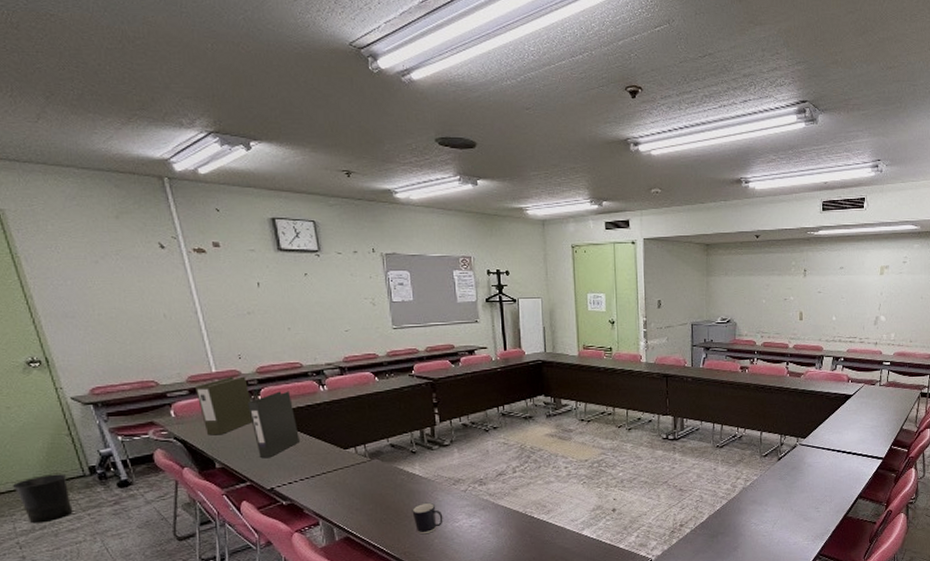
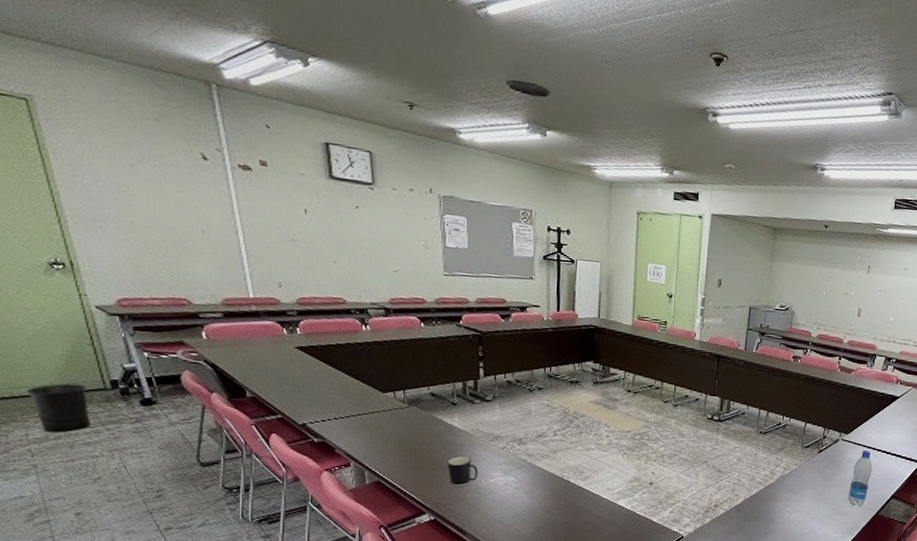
binder: present [195,376,254,436] -> none [231,304,290,364]
binder: present [248,391,301,459] -> none [285,325,338,393]
bottle: none [813,453,835,510] -> present [848,450,873,506]

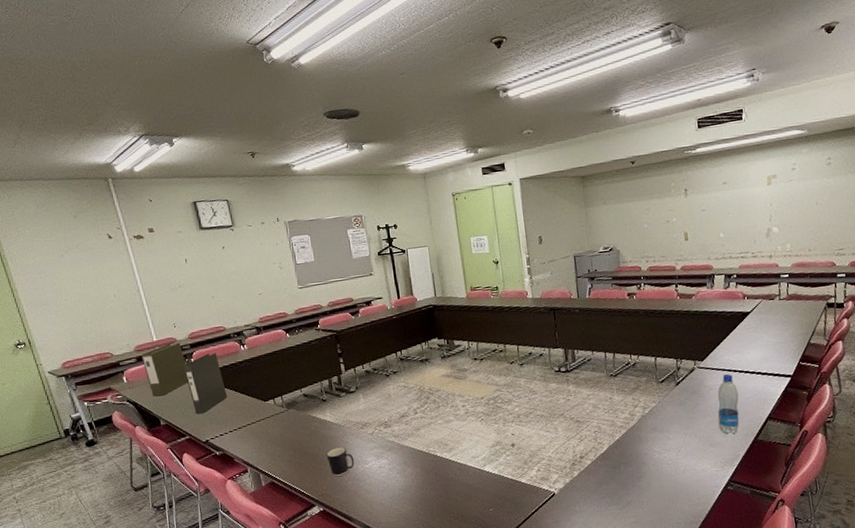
waste bin: present [26,383,91,433] -> none [8,437,54,481]
binder: none [231,304,290,364] -> present [141,342,189,397]
binder: none [285,325,338,393] -> present [183,352,228,414]

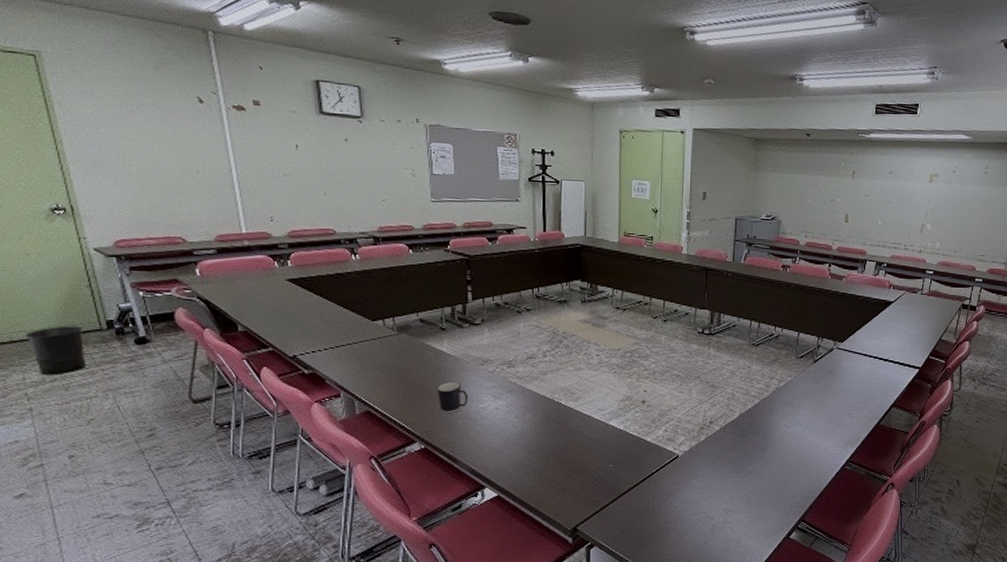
waste bin: none [8,437,54,481] -> present [25,326,86,376]
binder: present [141,342,189,397] -> none [224,238,281,298]
binder: present [183,352,228,414] -> none [276,257,328,325]
bottle: present [717,374,739,435] -> none [847,358,870,416]

